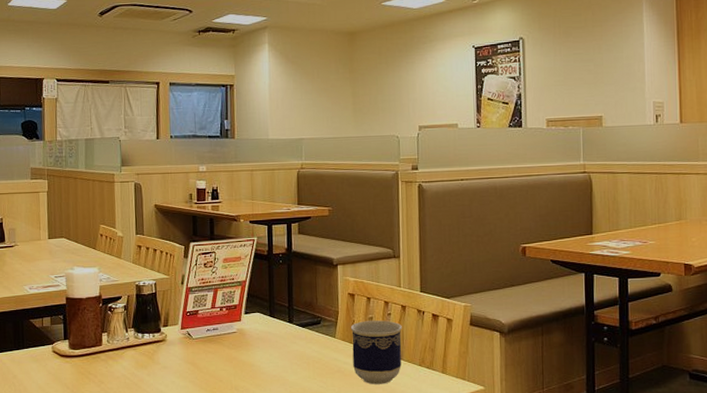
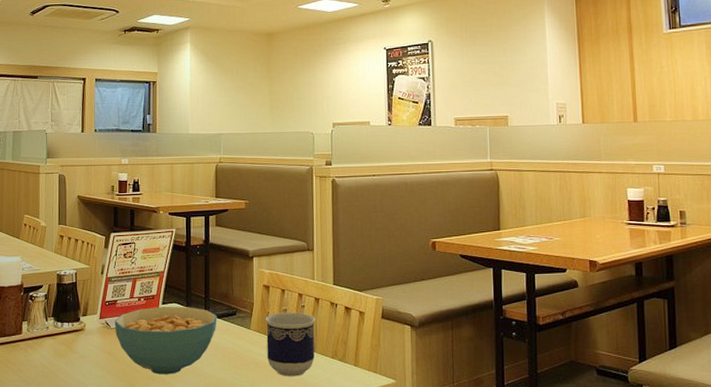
cereal bowl: none [196,315,301,384] -> present [114,306,217,375]

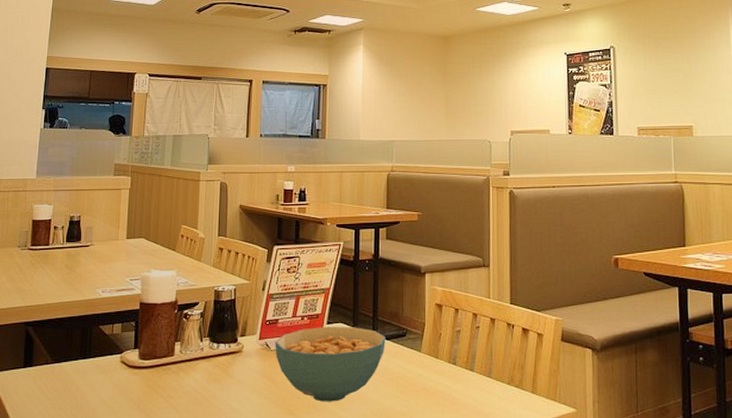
cup: present [265,312,315,376] -> none [437,334,491,404]

